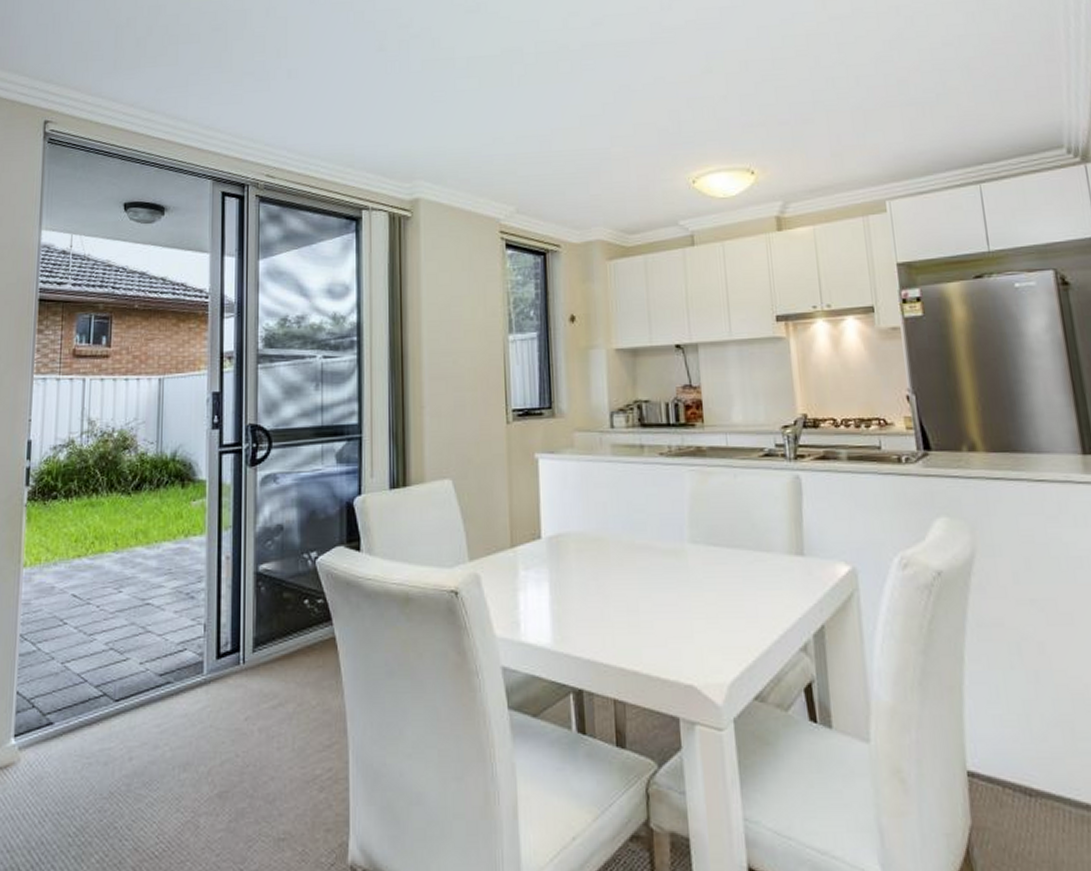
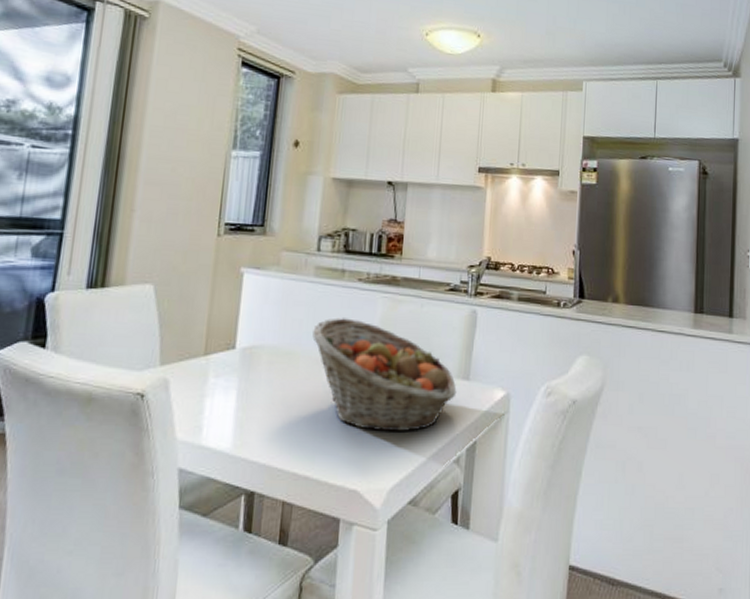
fruit basket: none [619,497,791,619] -> present [312,317,457,432]

